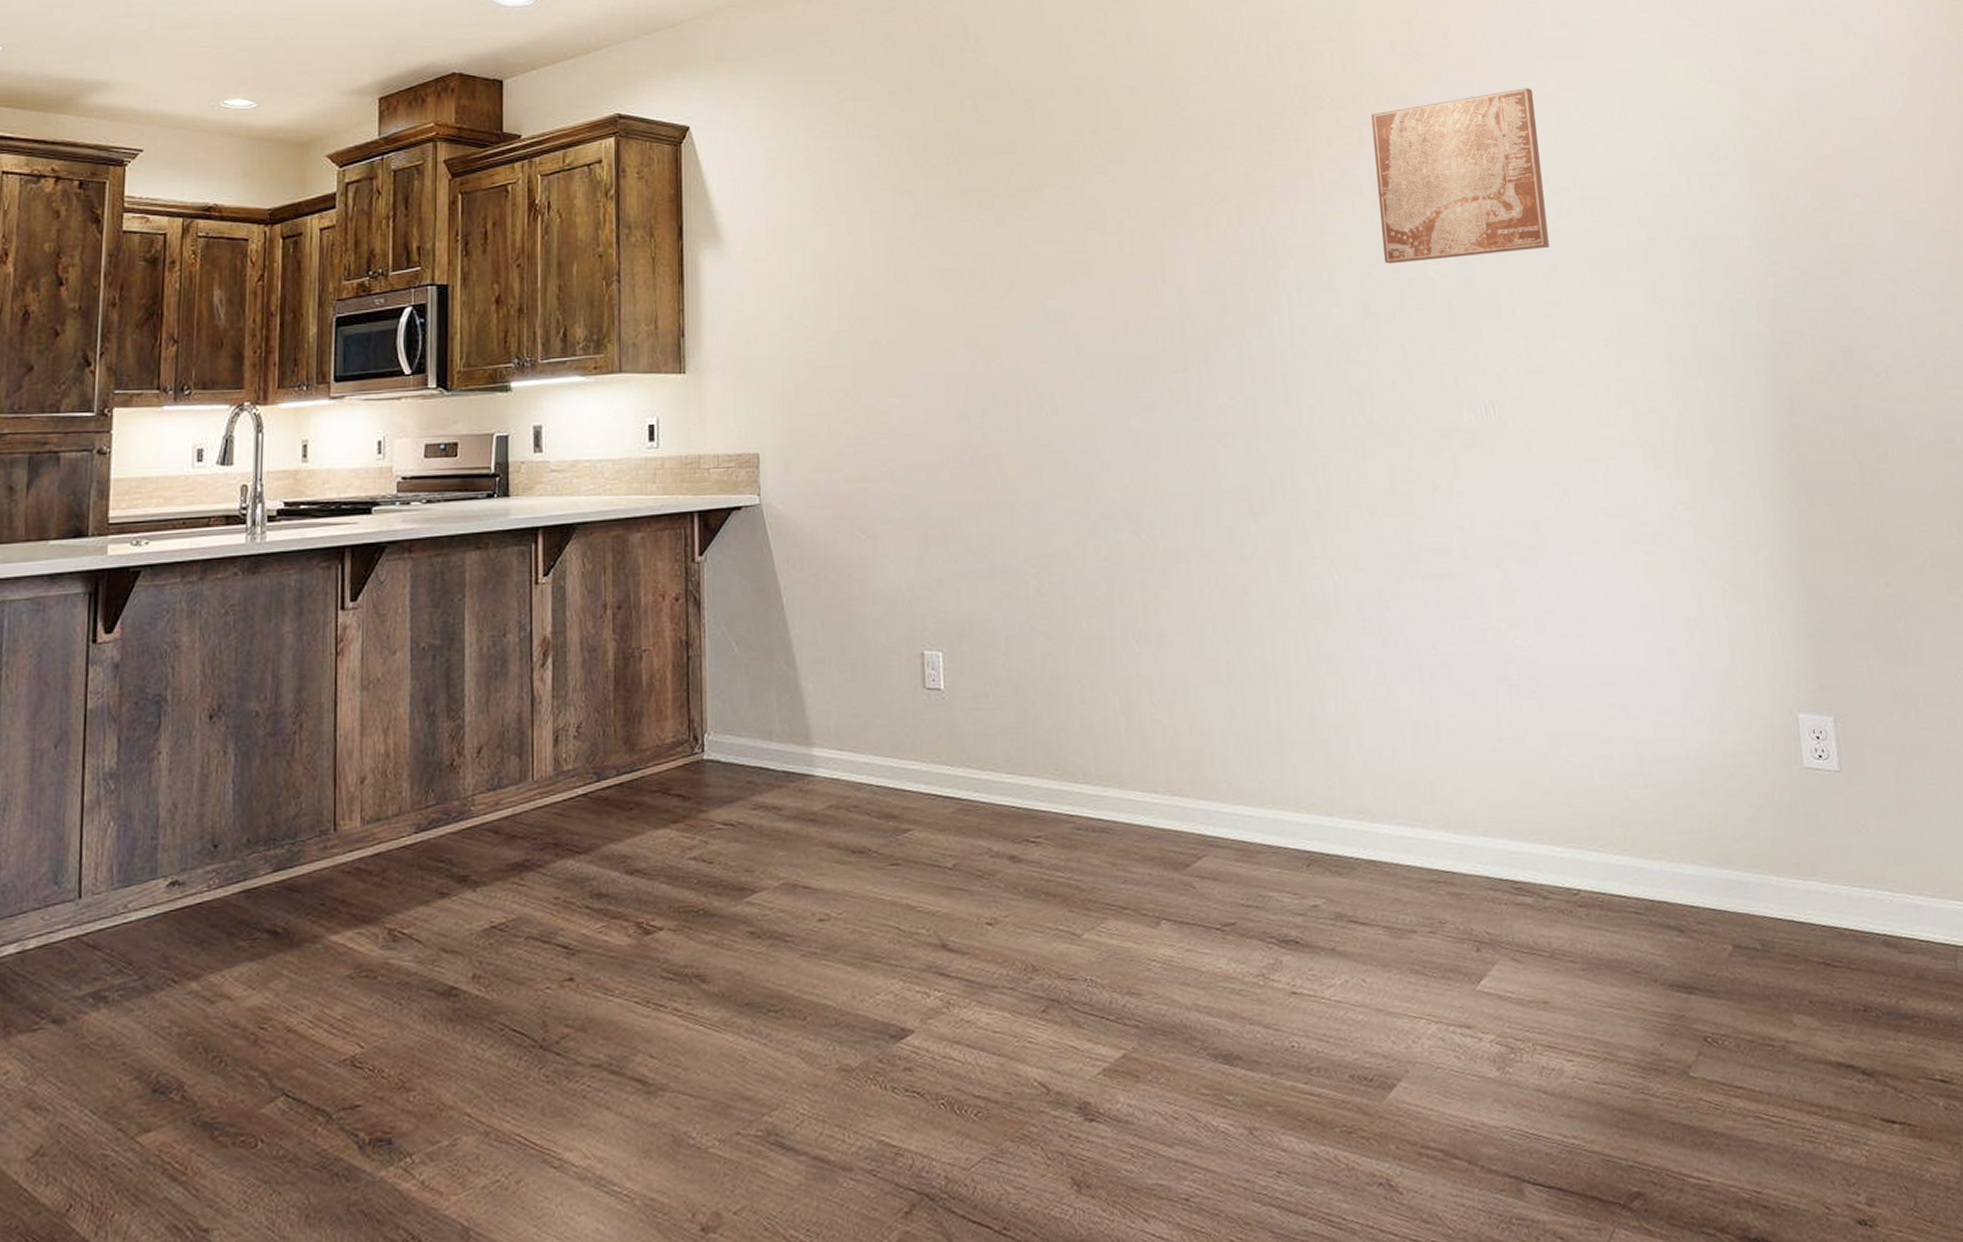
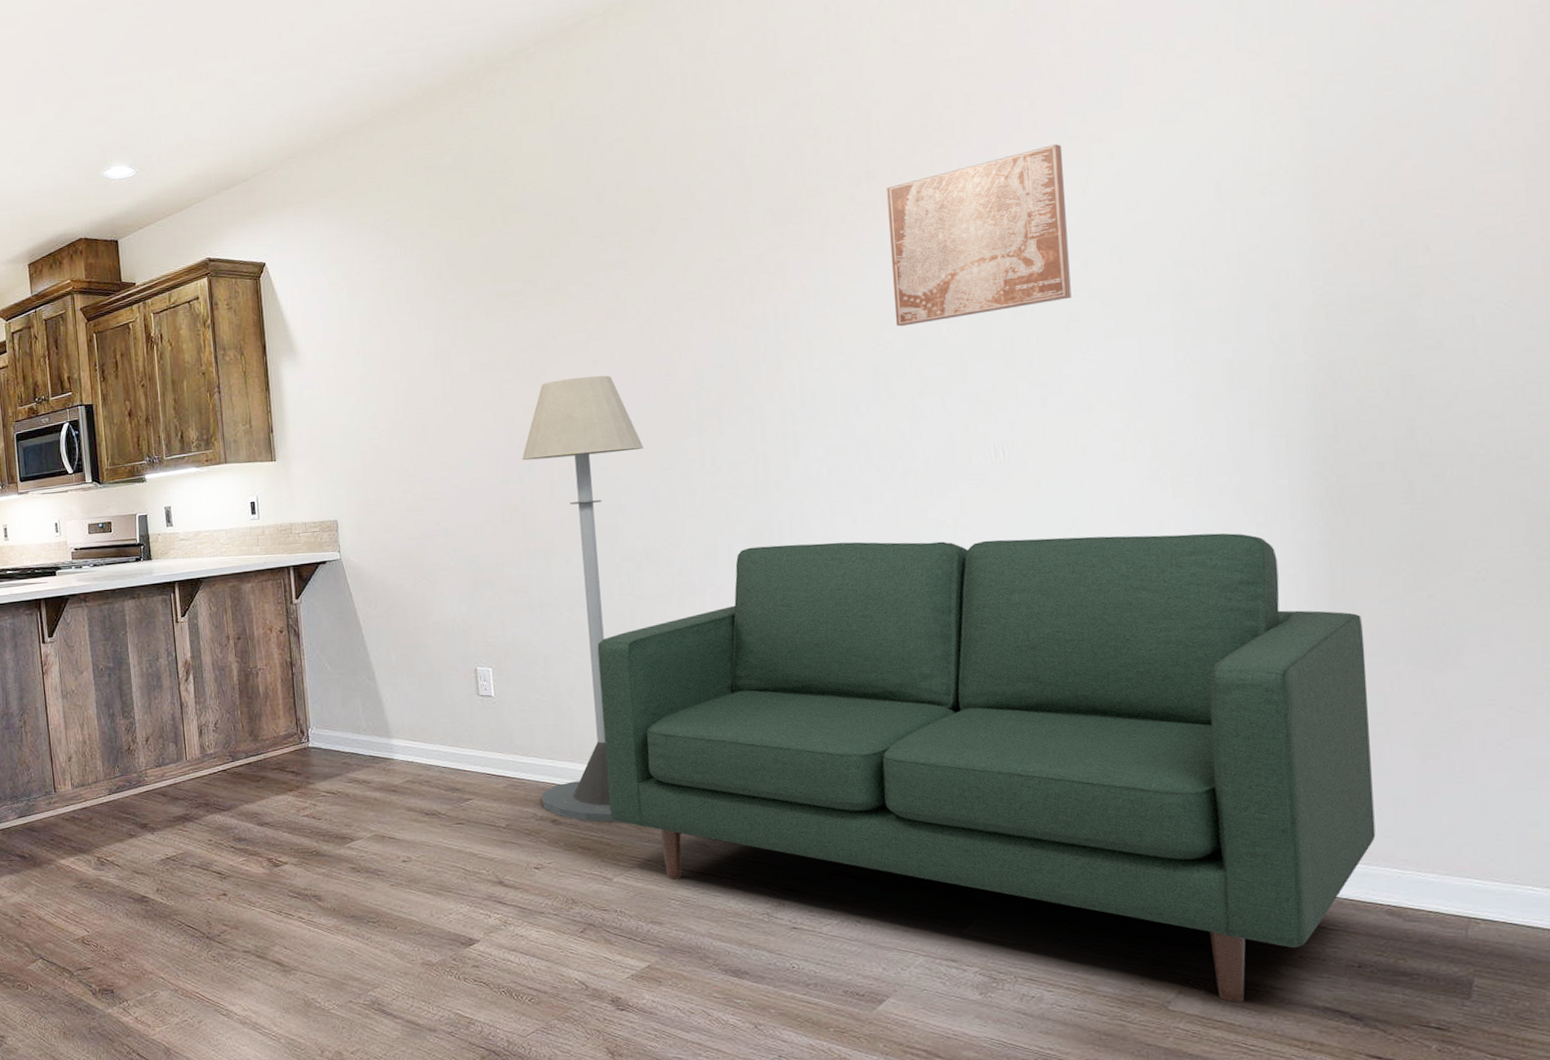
floor lamp: none [986,294,1124,858] -> present [522,375,644,823]
sofa: none [1068,504,1866,1063] -> present [597,533,1376,1002]

